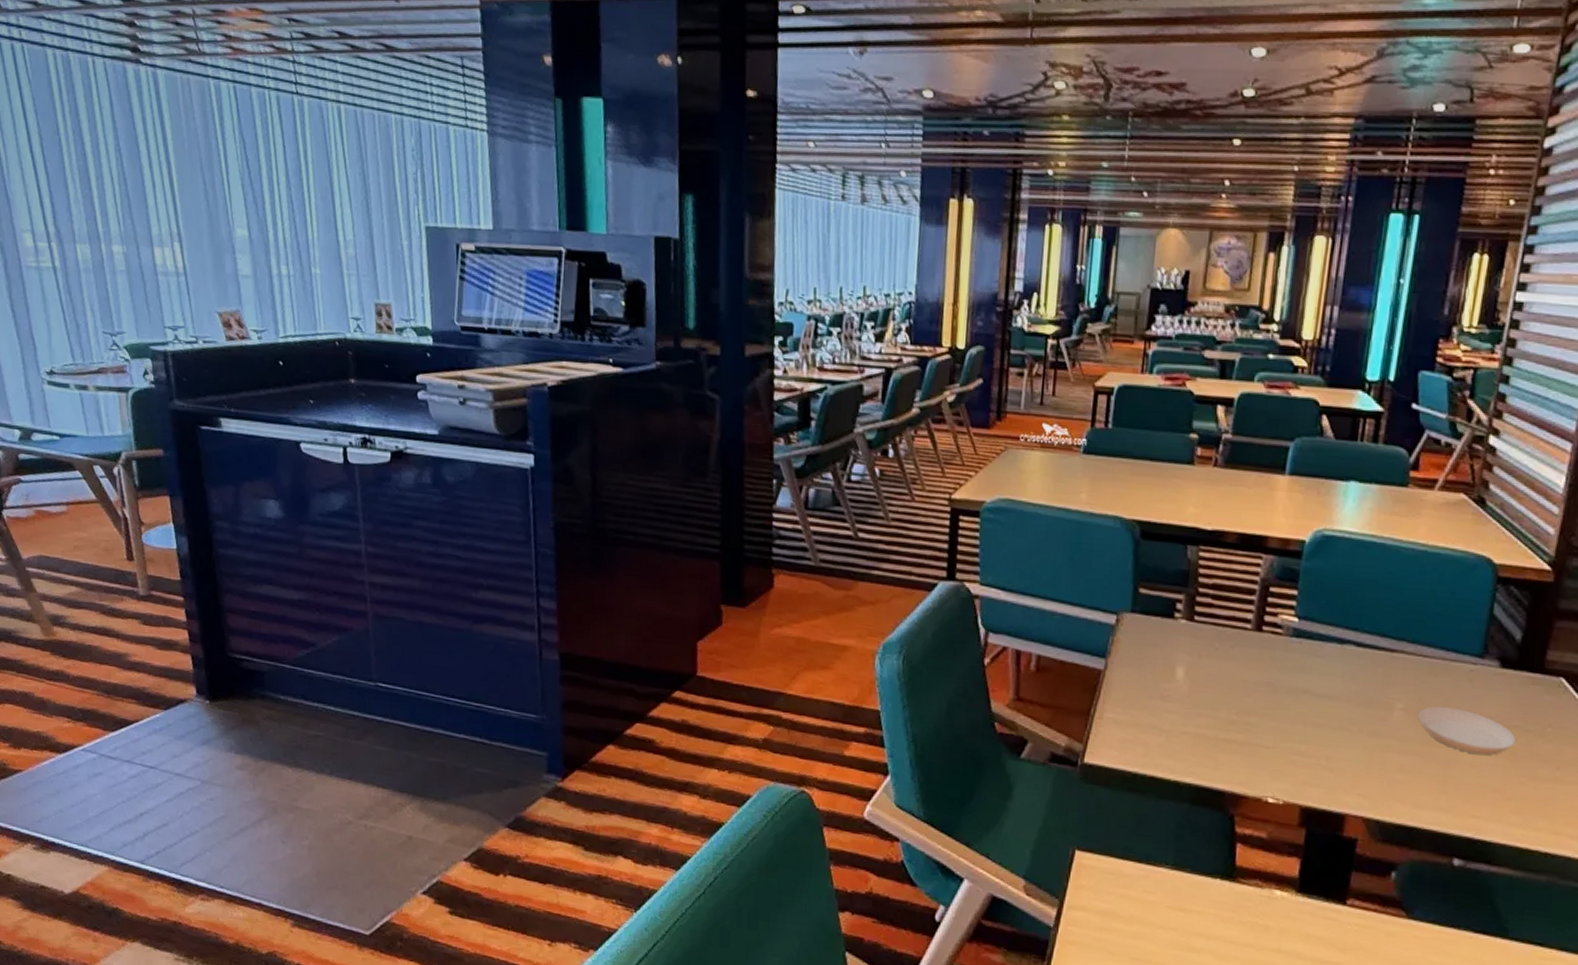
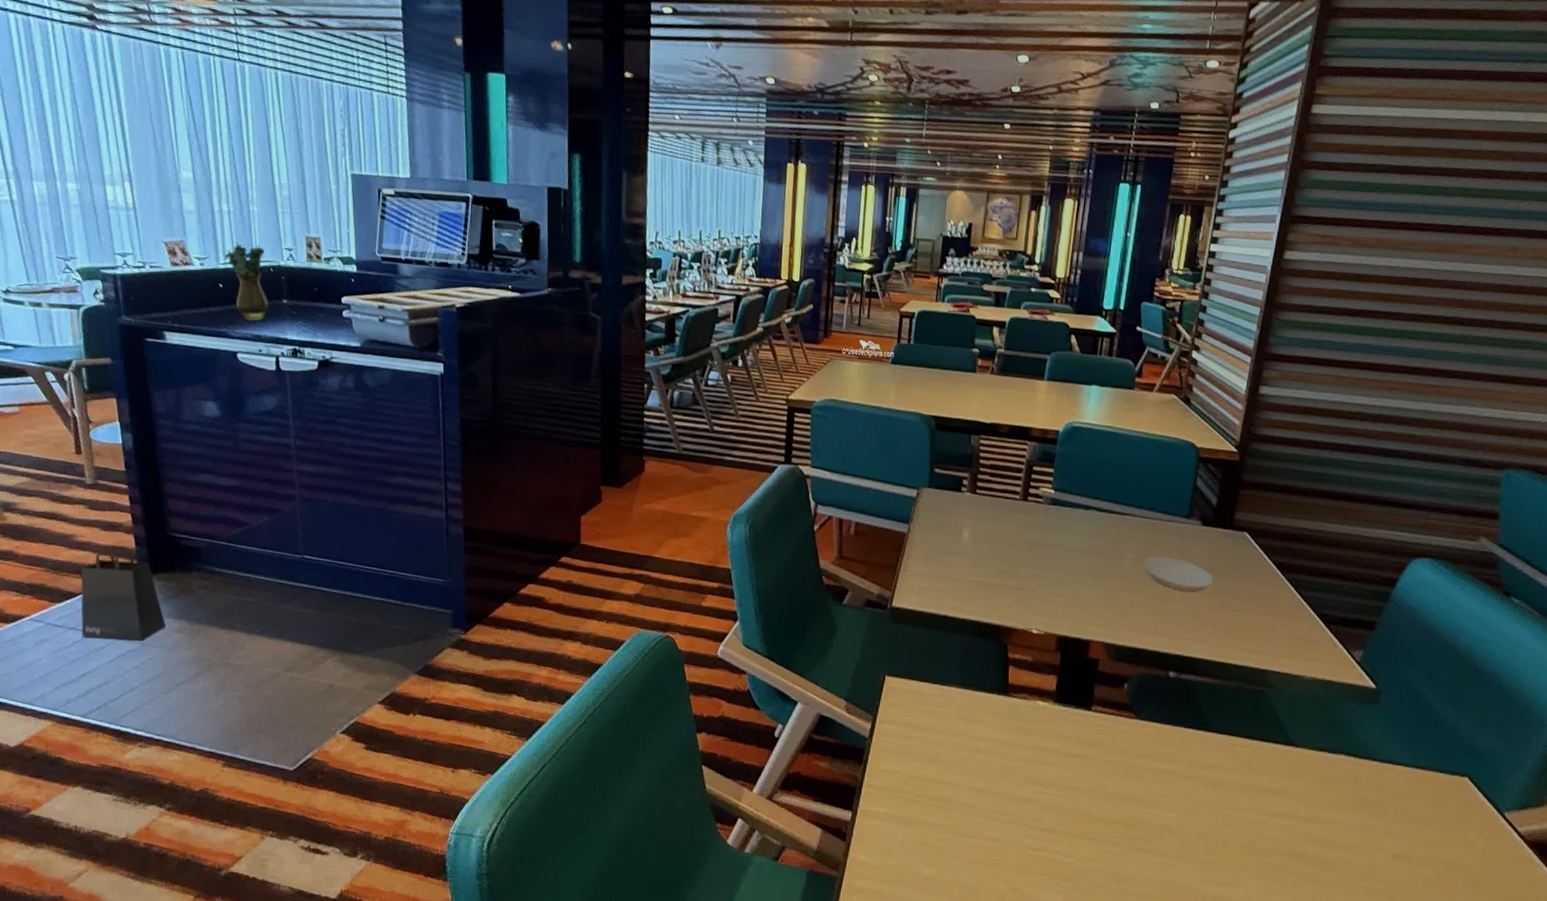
shopping bag: none [135,666,227,778] -> present [80,545,166,641]
vase: none [285,310,335,405] -> present [225,241,269,321]

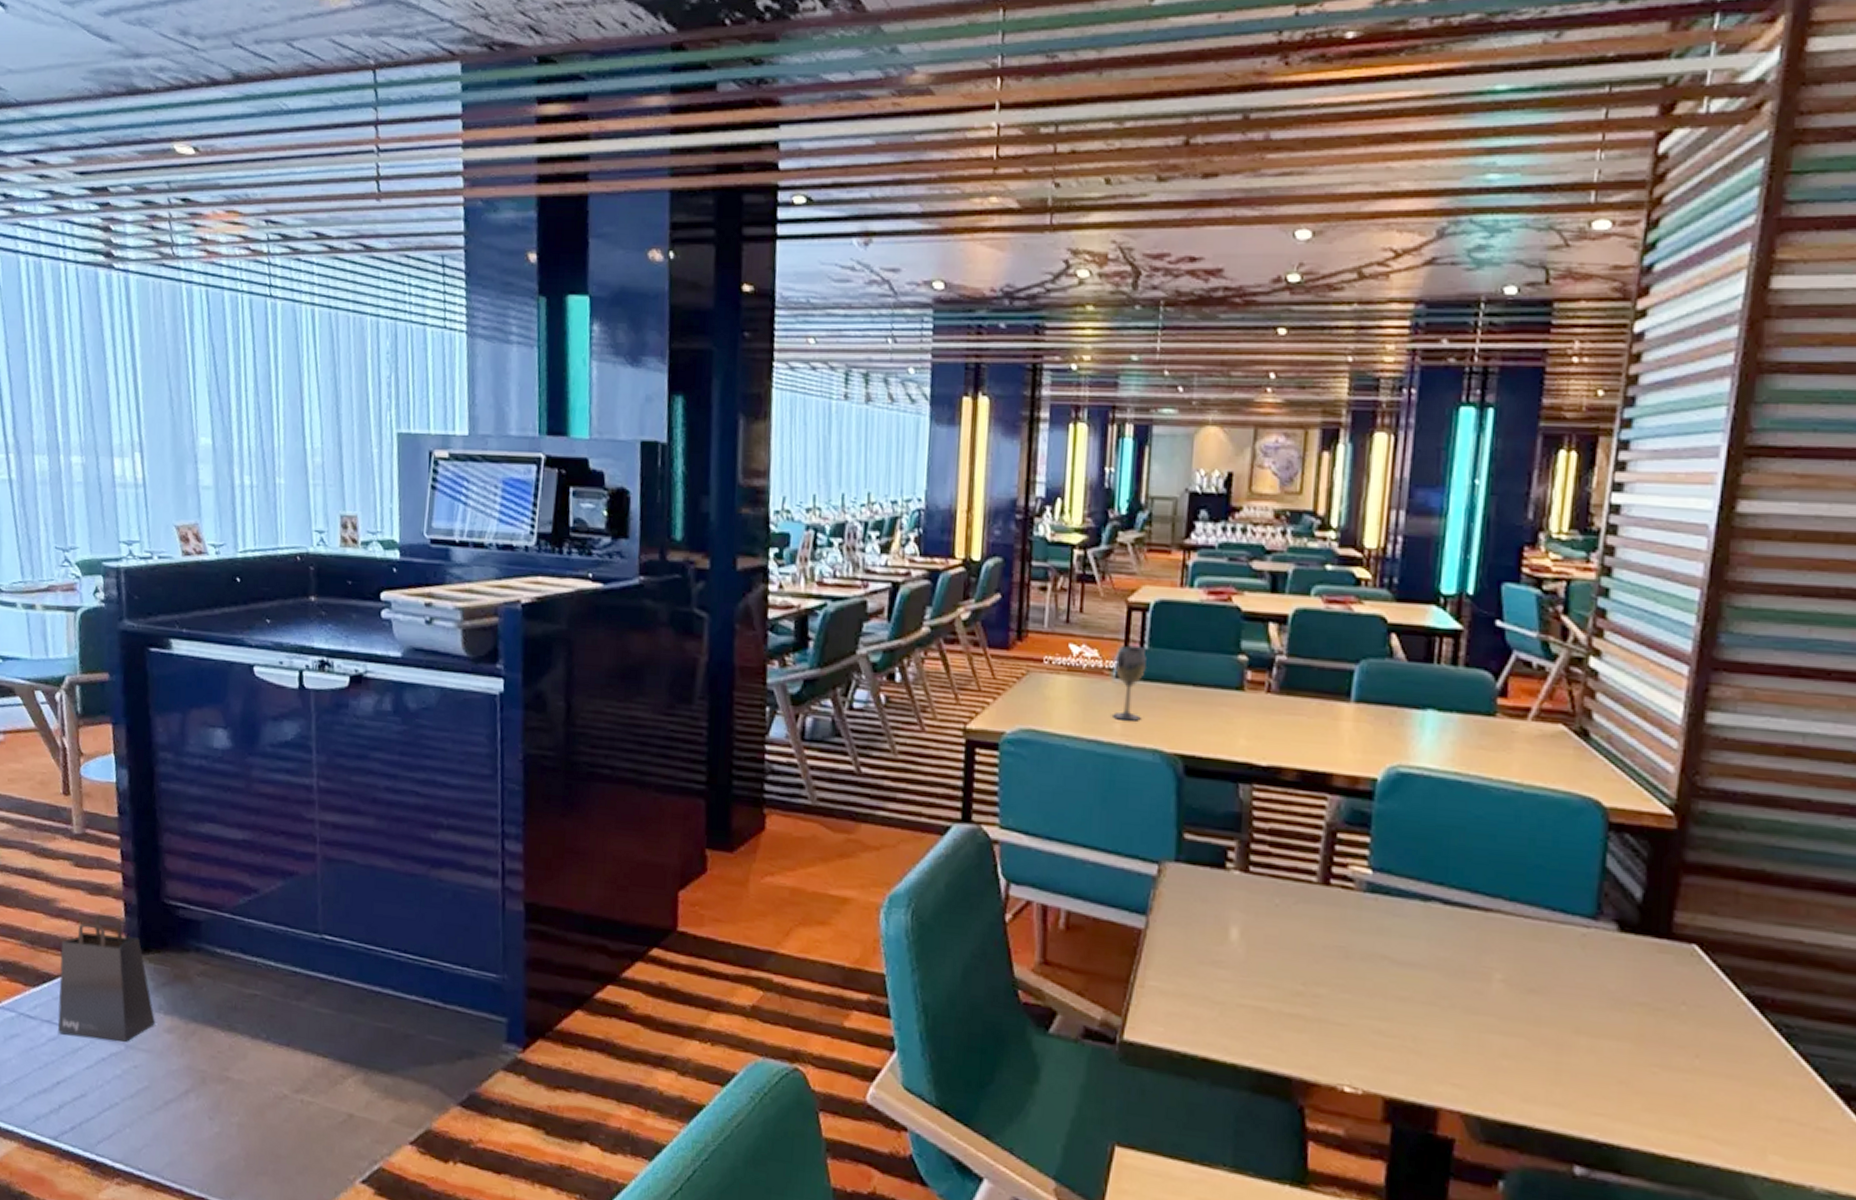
vase: present [225,241,269,321] -> none [244,523,294,625]
wine glass: none [889,341,913,394] -> present [1113,644,1148,723]
saucer: present [1143,556,1213,592] -> none [1521,977,1642,1038]

